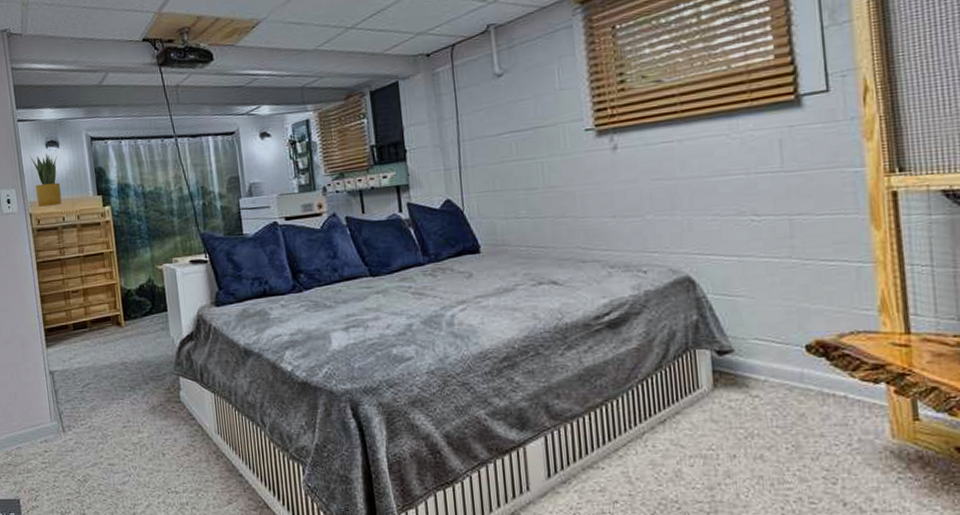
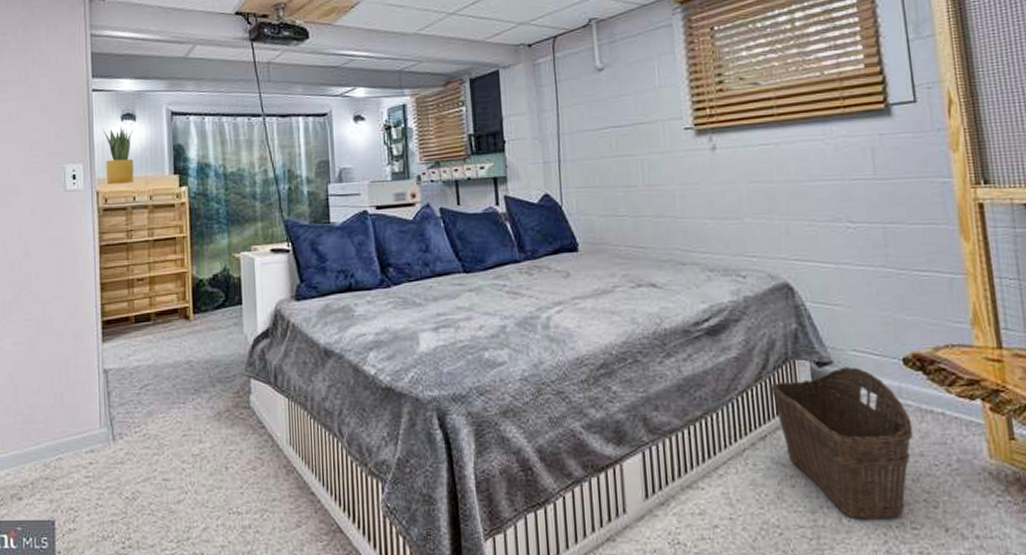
wicker basket: none [670,355,814,495] -> present [770,367,914,520]

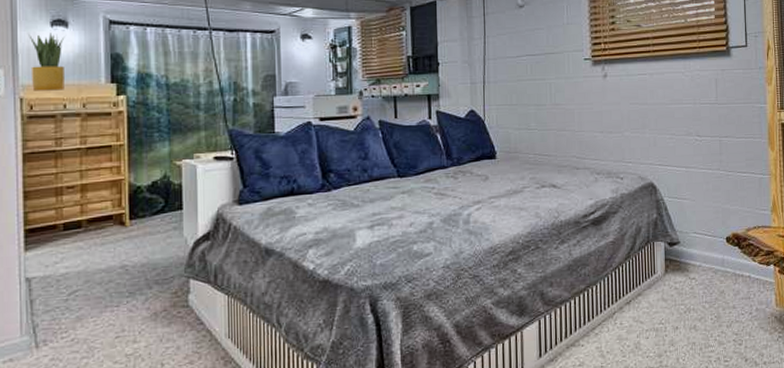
wicker basket: present [770,367,914,520] -> none [636,245,730,358]

